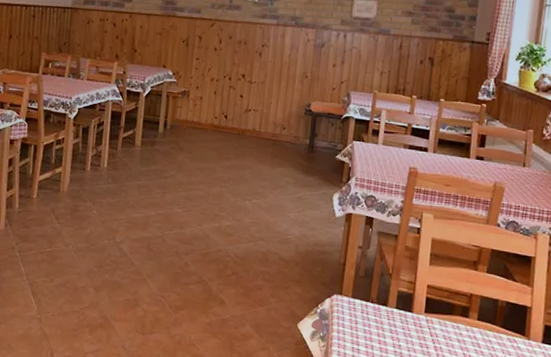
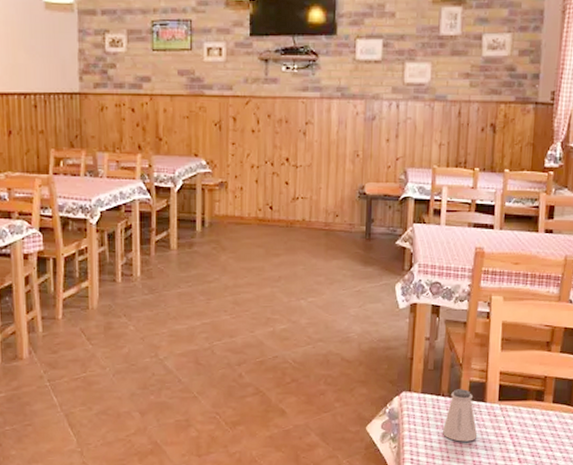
saltshaker: none [370,297,403,349] -> present [443,389,478,442]

